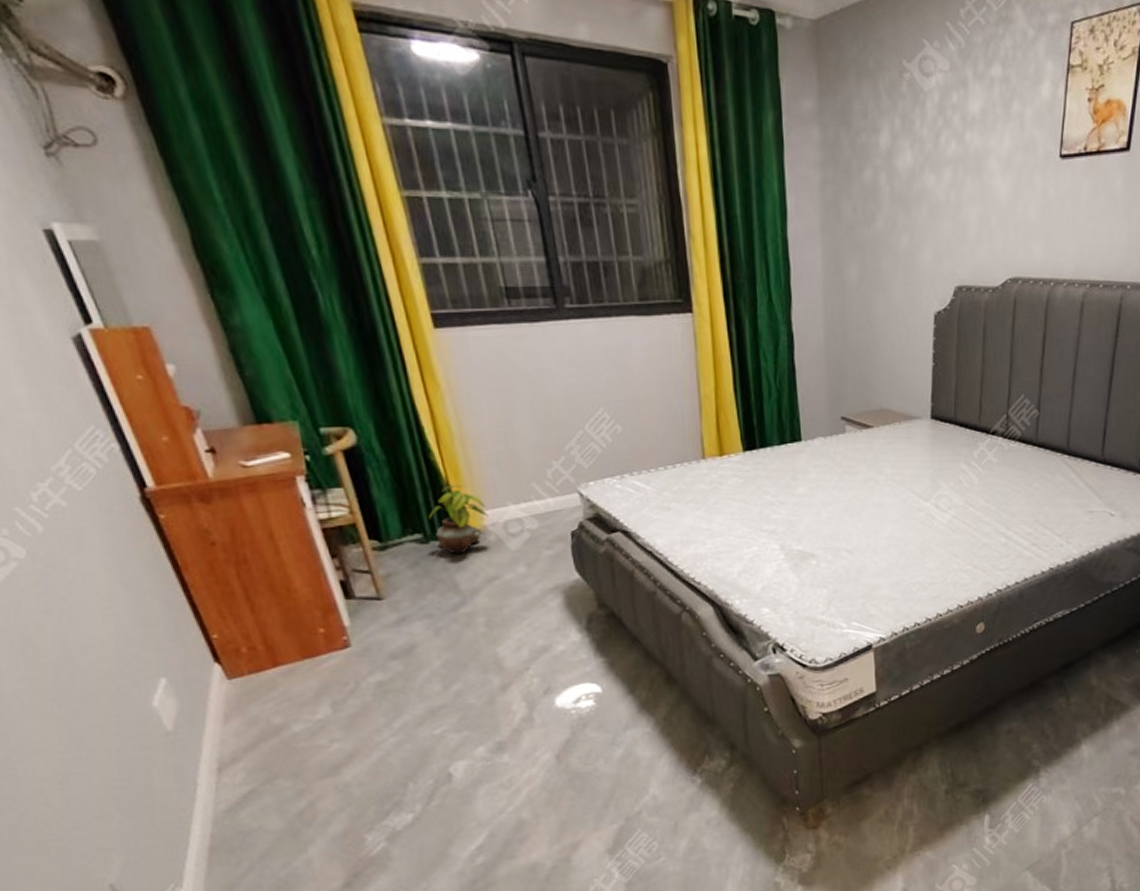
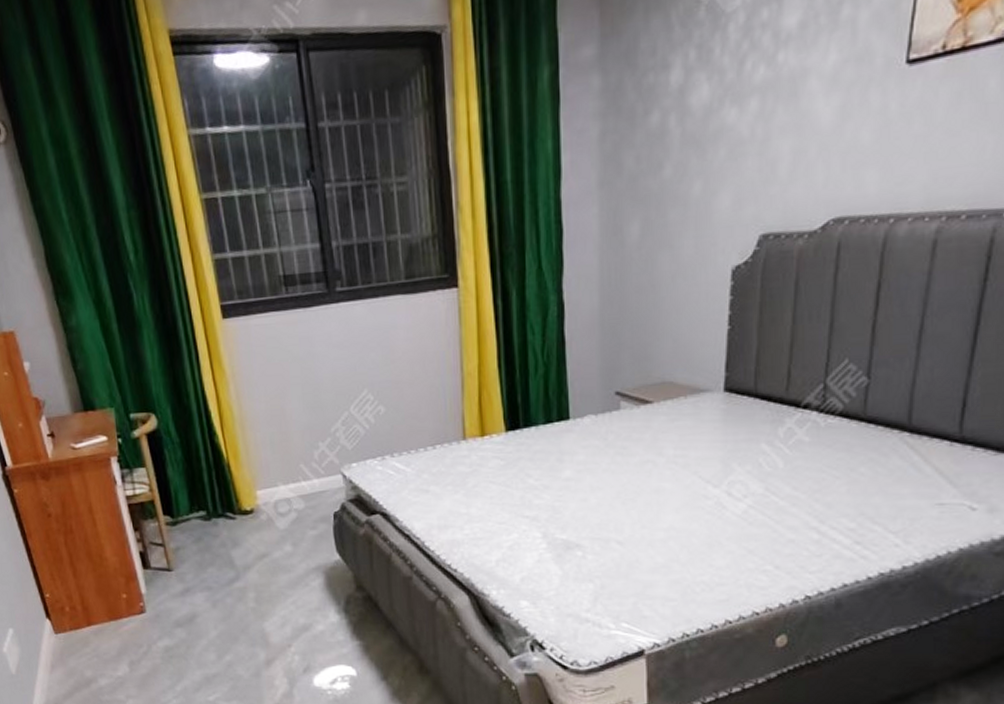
potted plant: present [429,484,489,555] -> none [212,465,262,532]

